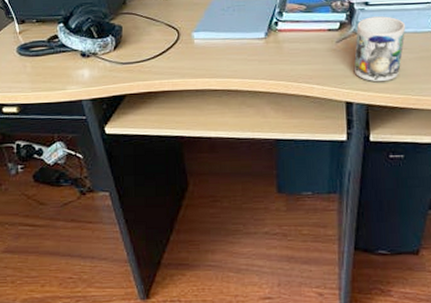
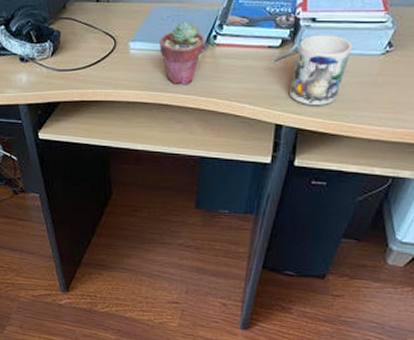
potted succulent: none [223,11,267,71] -> present [159,22,205,85]

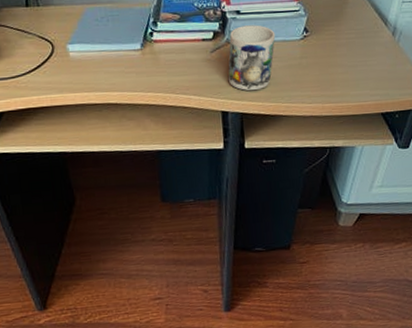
potted succulent: present [159,22,205,85] -> none [98,21,143,83]

